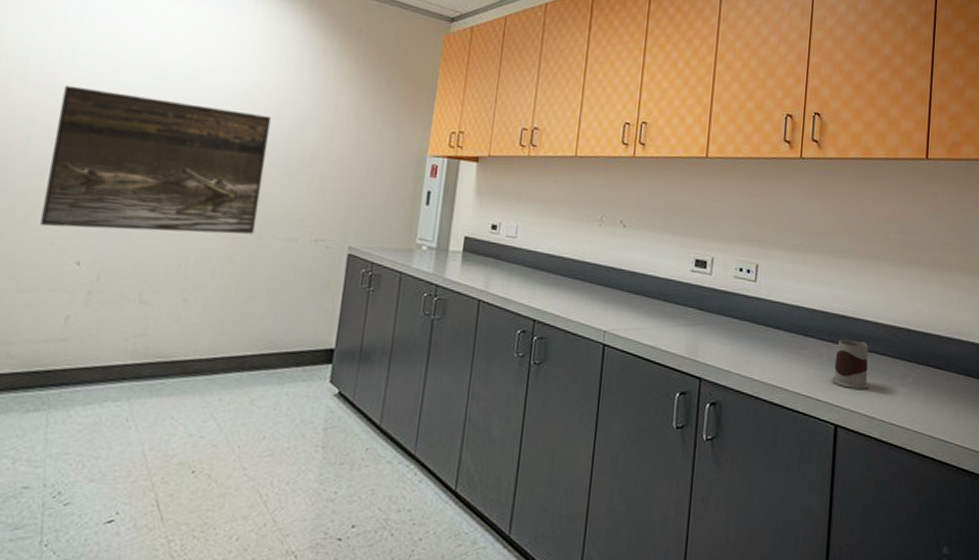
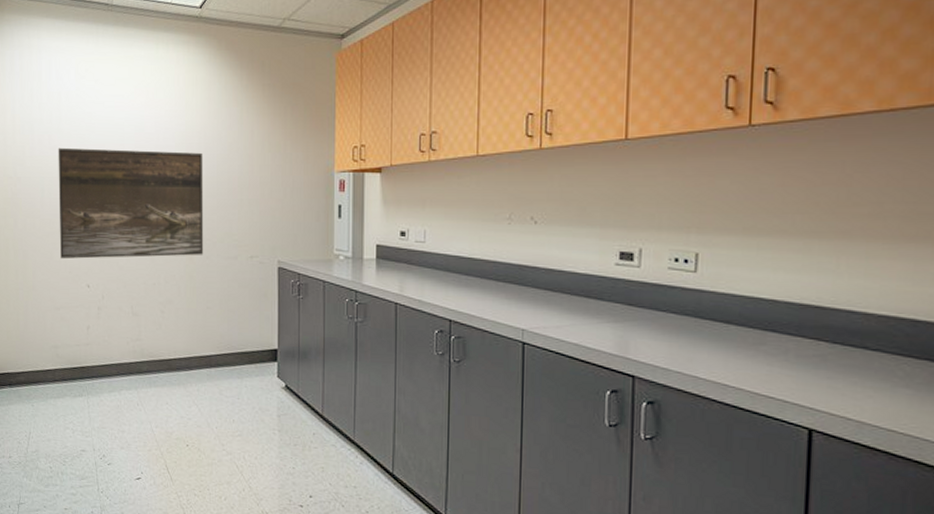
mug: present [832,339,869,389] -> none [803,333,856,390]

